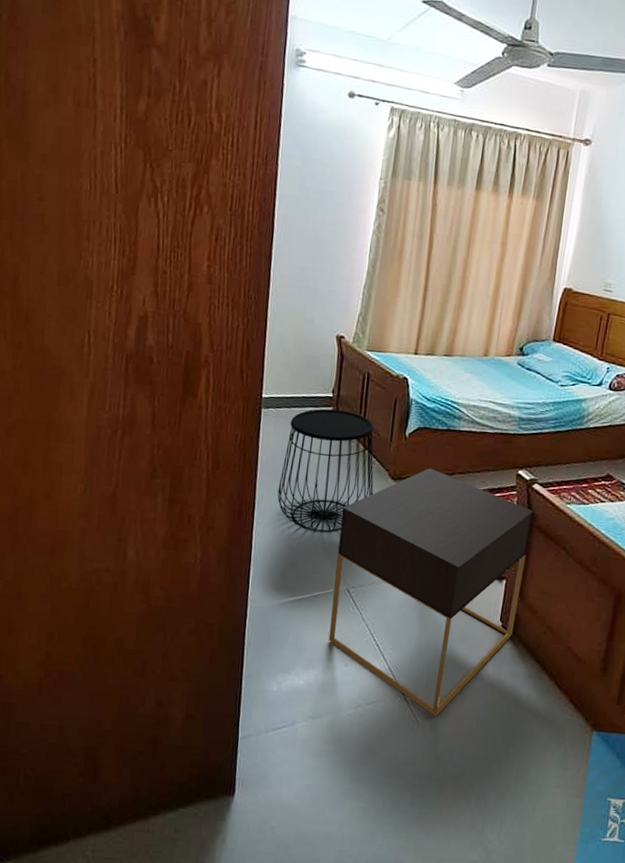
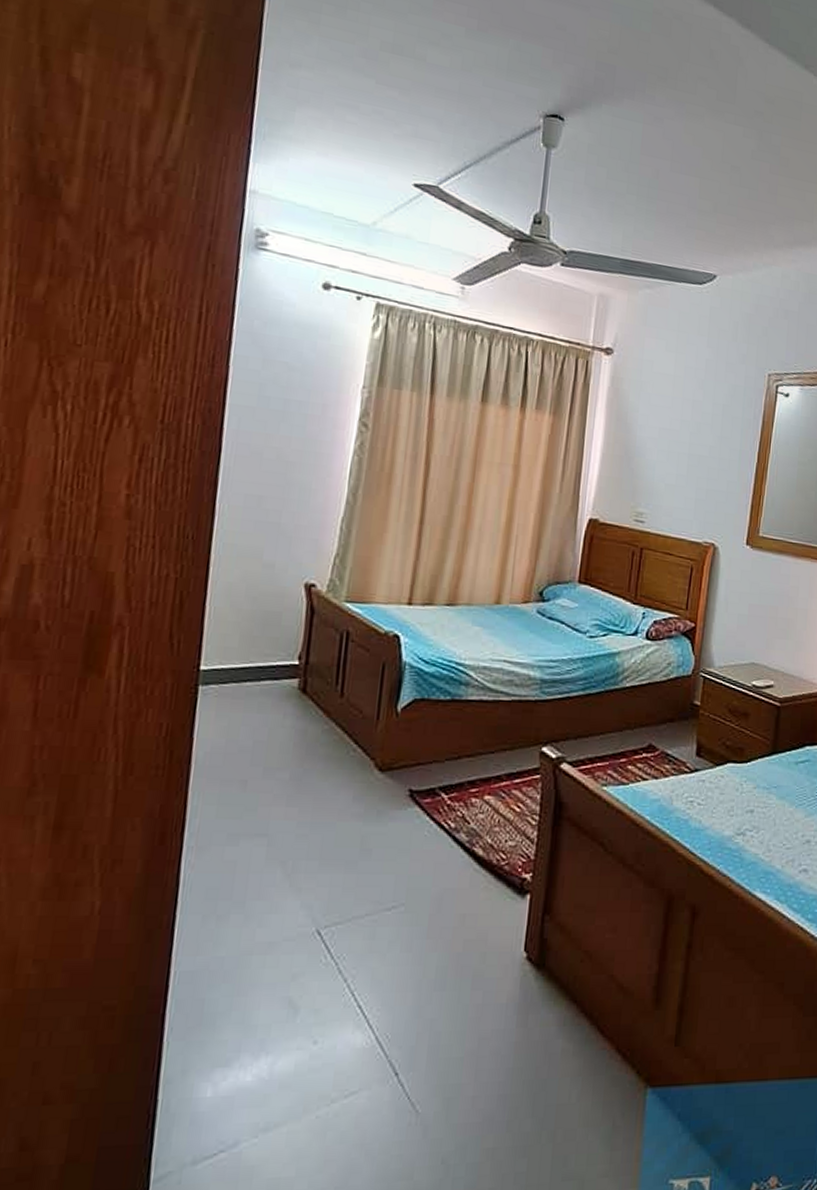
side table: present [277,408,374,532] -> none [218,681,356,852]
nightstand: present [328,468,534,717] -> none [289,752,563,1101]

